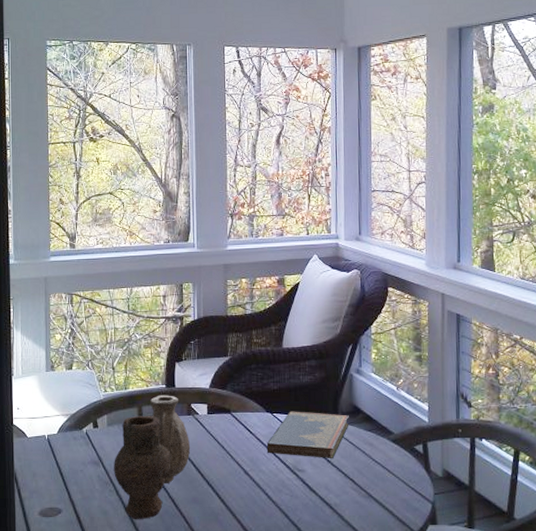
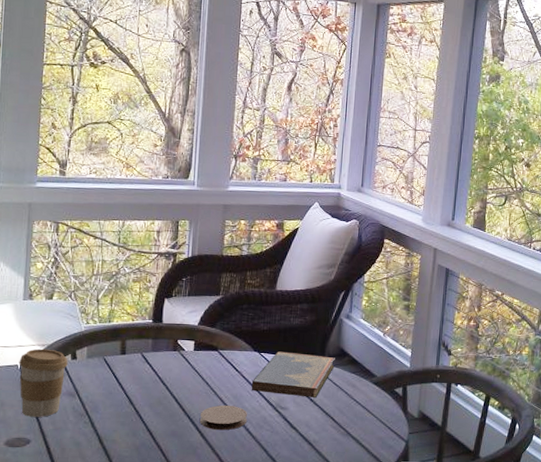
coffee cup: none [46,418,90,486] -> present [19,348,68,417]
vase: present [114,395,191,520] -> none [90,330,174,452]
coaster: none [218,468,265,496] -> present [199,405,247,431]

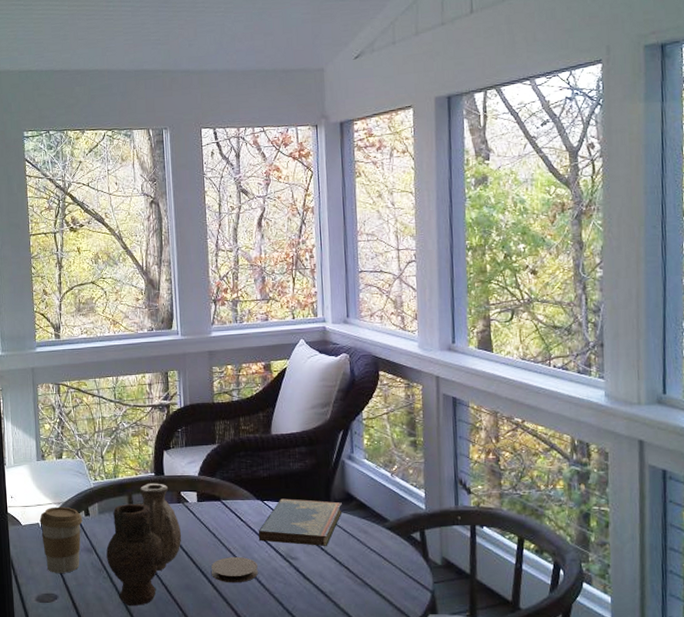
vase: none [90,330,174,452] -> present [106,483,182,607]

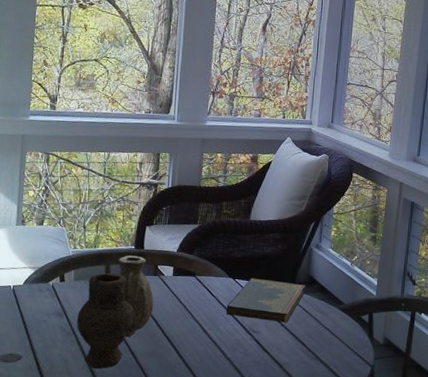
coffee cup: present [39,506,83,573] -> none [12,271,57,335]
coaster: present [211,556,258,583] -> none [177,327,222,352]

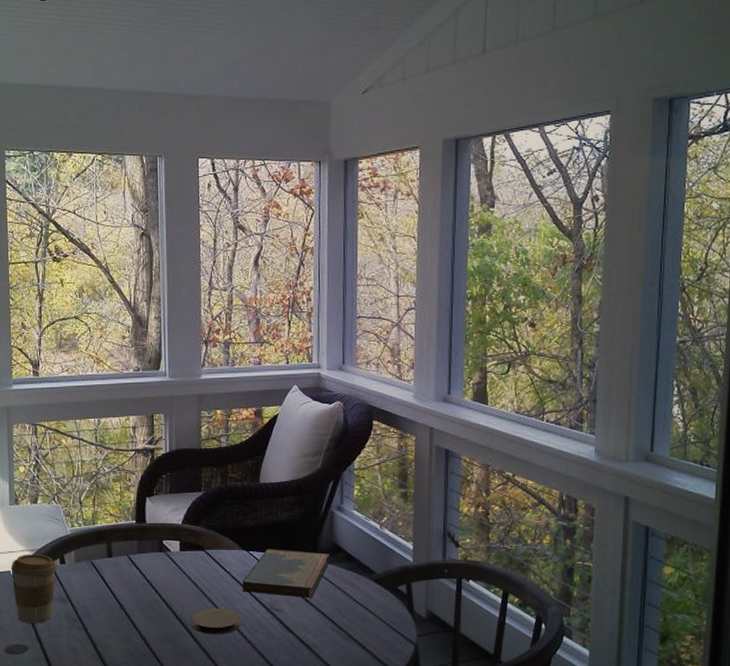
coffee cup: none [12,271,57,335] -> present [11,554,57,623]
vase: present [77,255,154,369] -> none [82,531,162,658]
coaster: none [177,327,222,352] -> present [191,607,240,635]

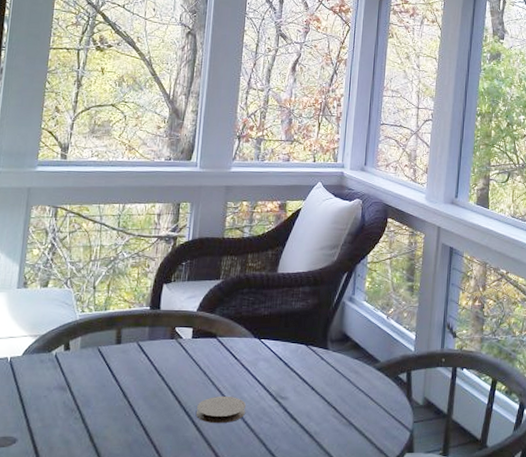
coffee cup: present [11,554,57,623] -> none [8,339,61,413]
hardcover book: present [242,549,329,598] -> none [250,337,338,386]

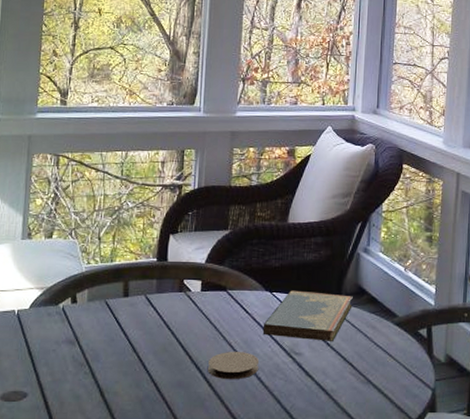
hardcover book: none [250,337,338,386] -> present [262,290,353,341]

